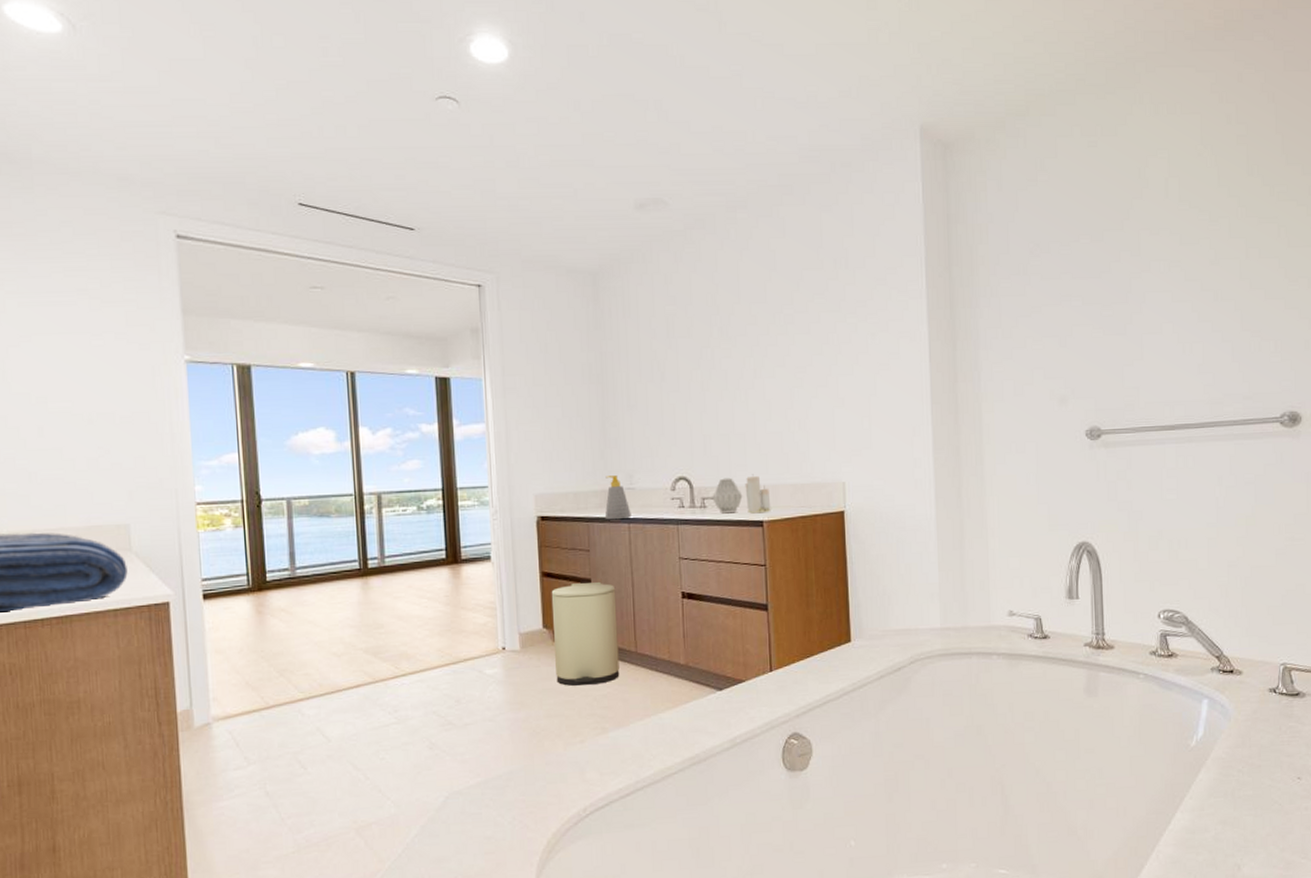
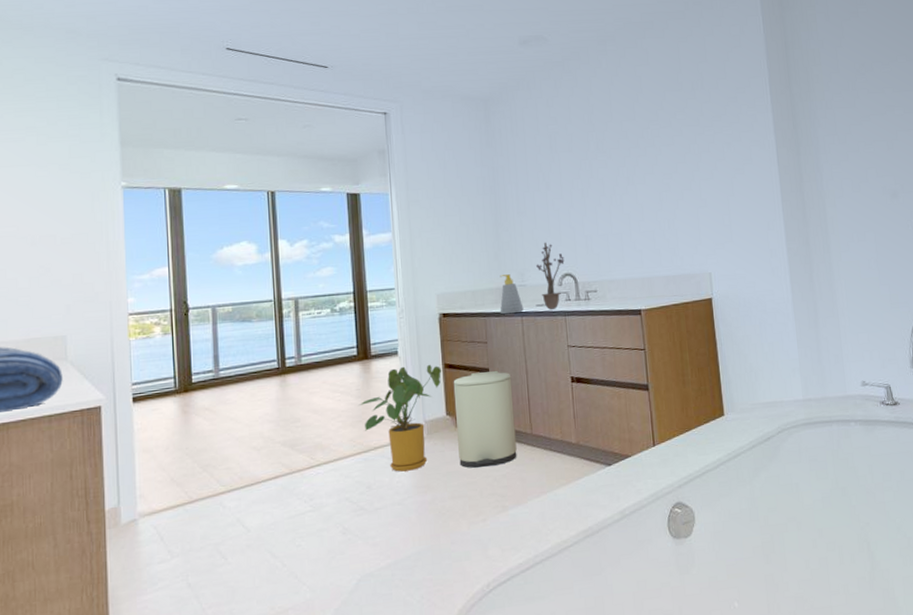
house plant: none [447,571,539,686] -> present [359,364,442,472]
decorative plant: none [645,440,679,518] -> present [535,242,565,311]
vase: present [712,477,743,514] -> none [595,272,622,305]
candle: present [745,474,771,514] -> none [623,268,648,304]

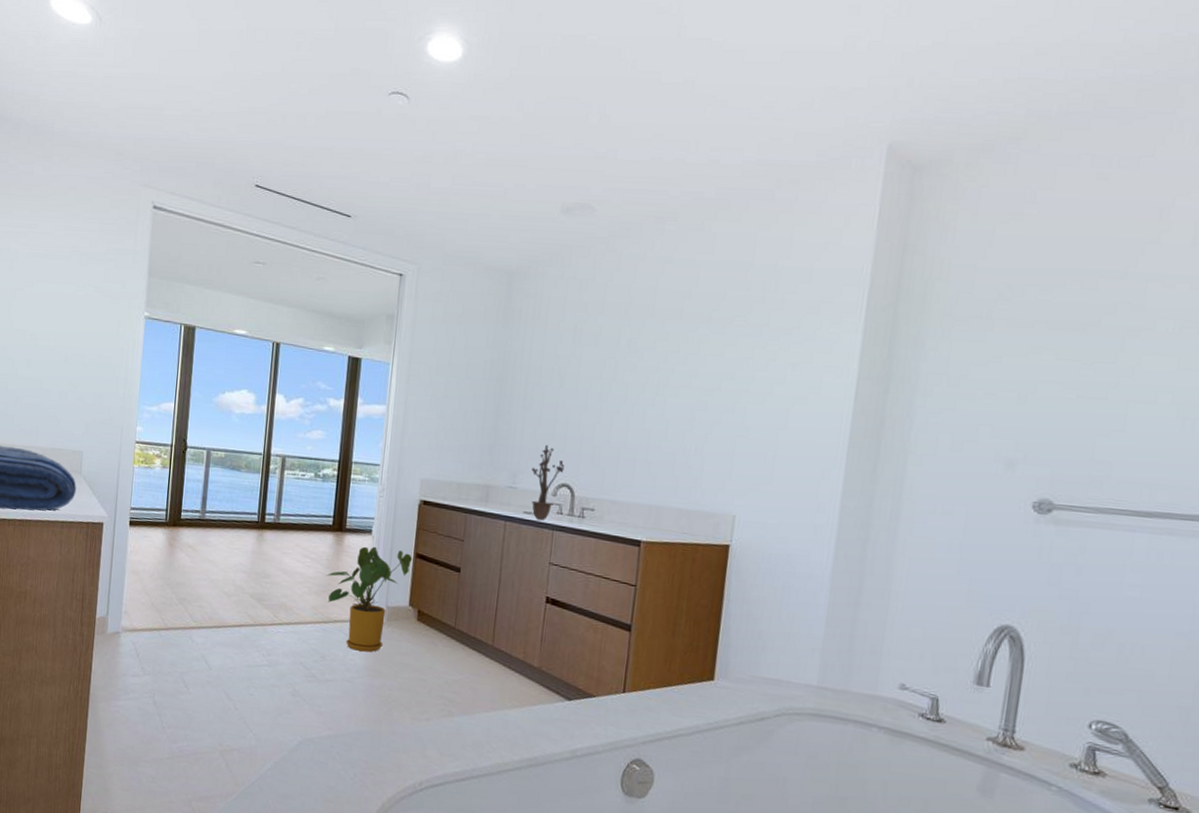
pedal bin: present [453,371,517,468] -> none [413,569,483,670]
soap bottle: present [500,274,524,315] -> none [483,472,510,517]

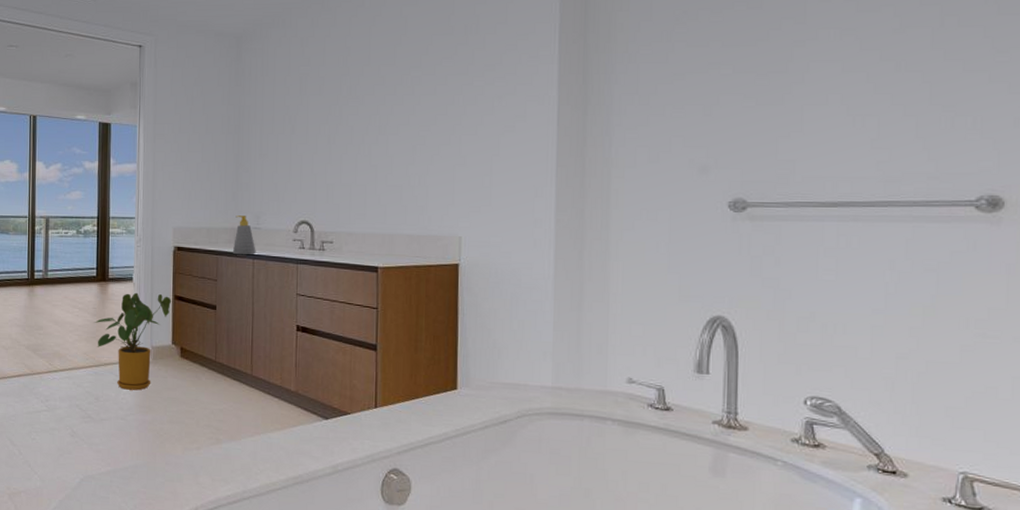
soap bottle: none [483,472,510,517] -> present [232,215,256,255]
decorative plant: present [523,444,565,521] -> none [268,186,303,257]

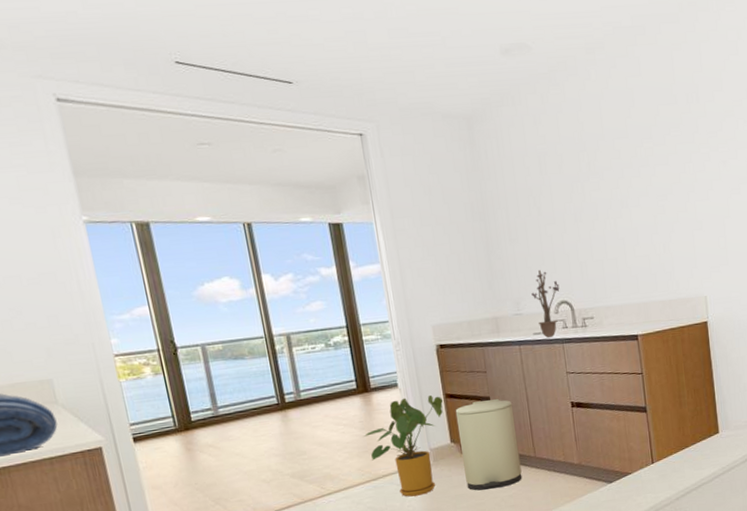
pedal bin: none [180,308,238,400] -> present [455,399,522,491]
soap bottle: present [232,215,256,255] -> none [495,303,521,344]
decorative plant: none [268,186,303,257] -> present [531,269,560,339]

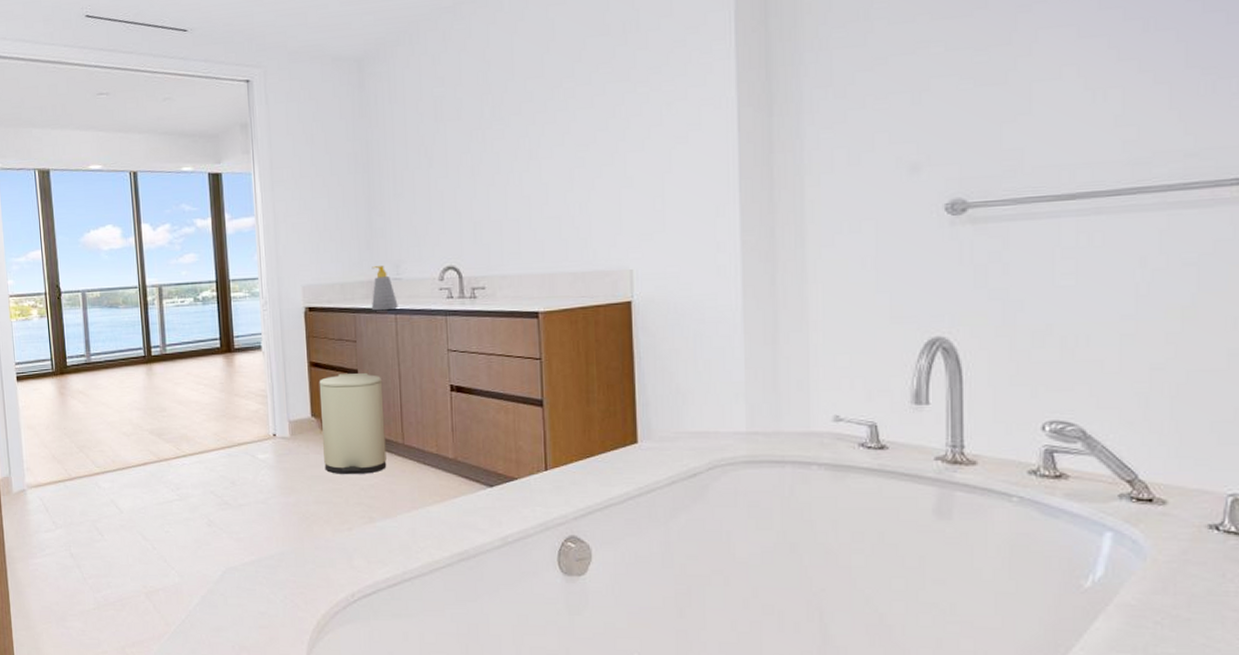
house plant: present [363,395,444,497] -> none [222,361,308,471]
soap bottle: none [495,303,521,344] -> present [371,266,398,311]
decorative plant: present [531,269,560,339] -> none [412,229,447,309]

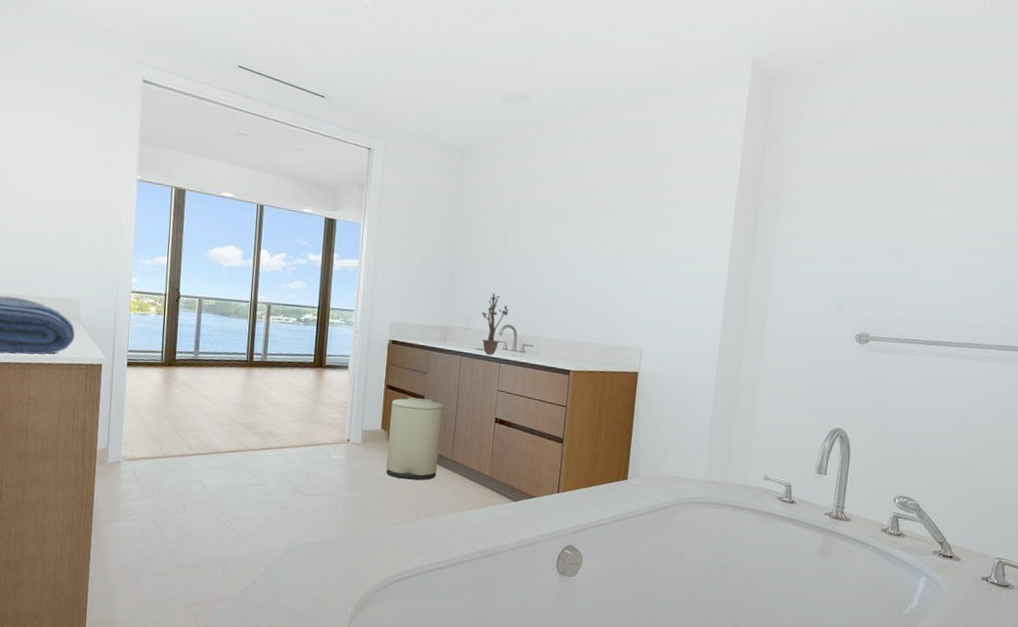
soap bottle: present [371,266,398,311] -> none [442,315,464,353]
decorative plant: none [412,229,447,309] -> present [475,292,509,356]

